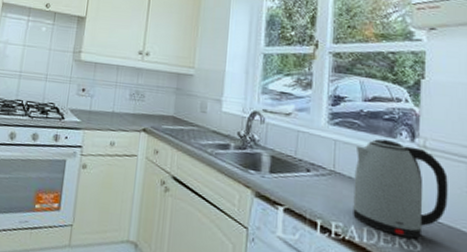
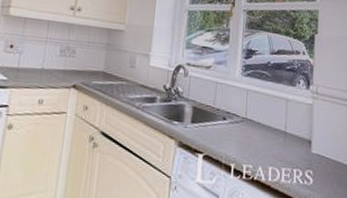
kettle: present [353,139,448,239] -> none [260,87,333,174]

